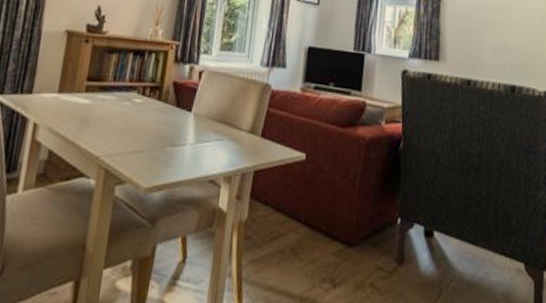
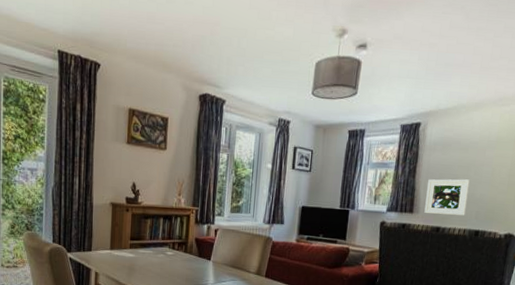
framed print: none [452,21,500,67] -> present [424,179,470,216]

